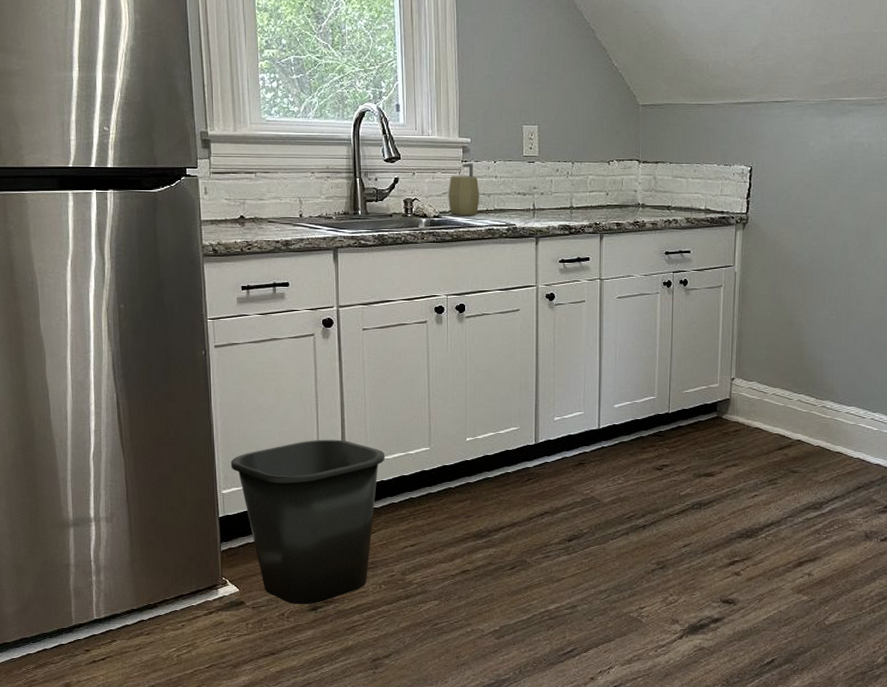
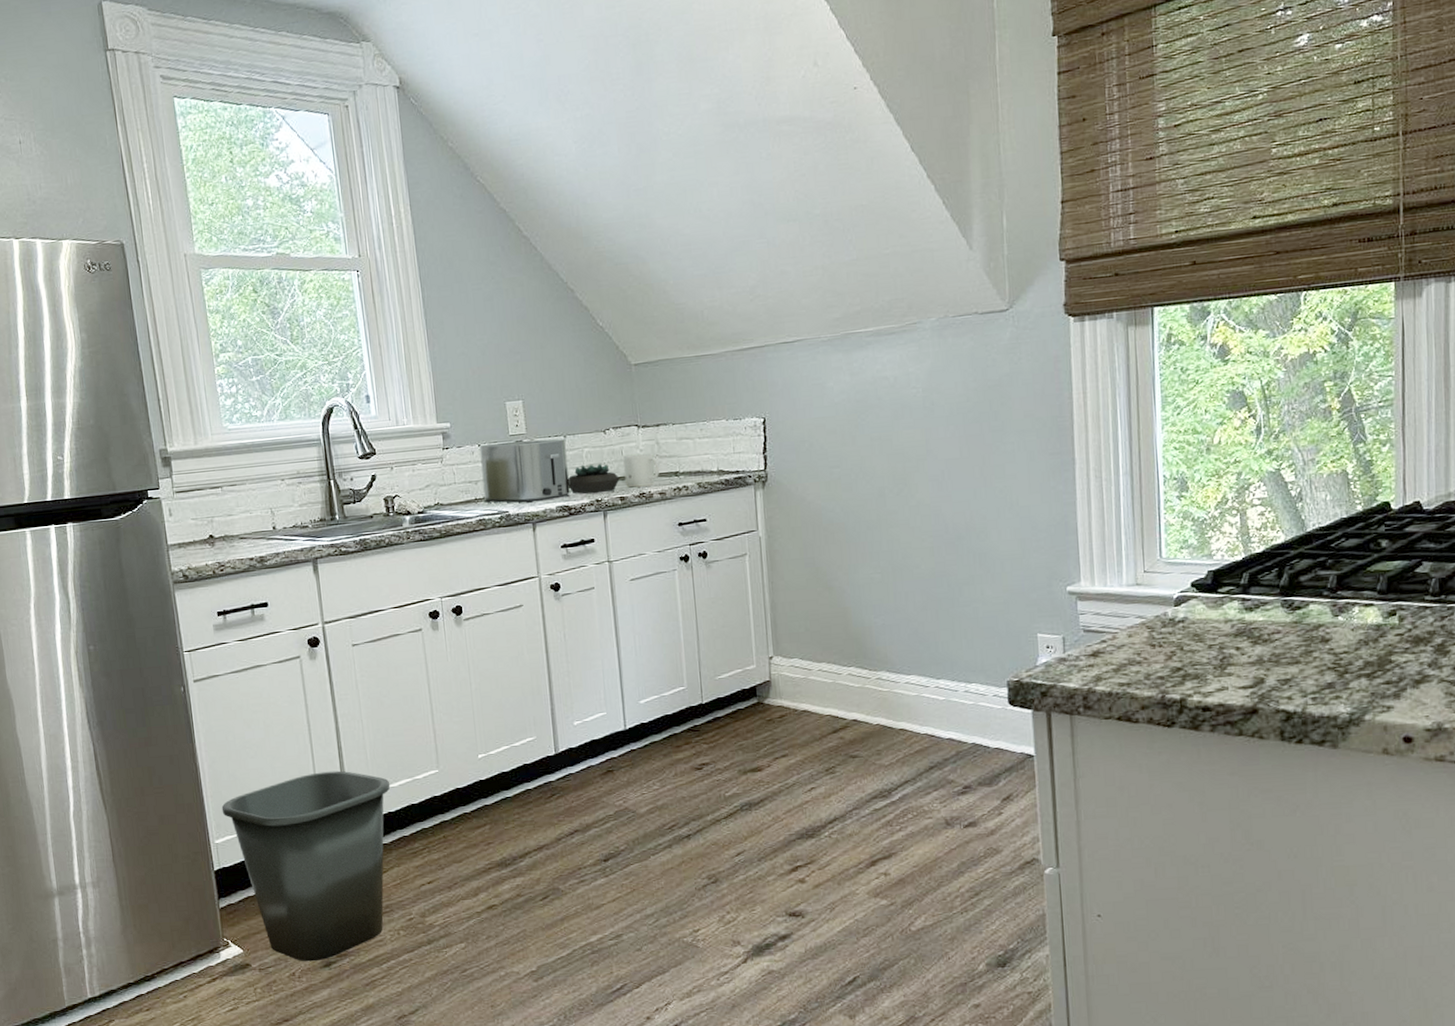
soap dispenser: present [447,163,480,217] -> none [430,450,467,509]
toaster: none [495,161,574,220] -> present [479,439,570,504]
succulent plant: none [571,190,618,218] -> present [567,463,620,495]
mug: none [622,186,655,216] -> present [623,453,660,488]

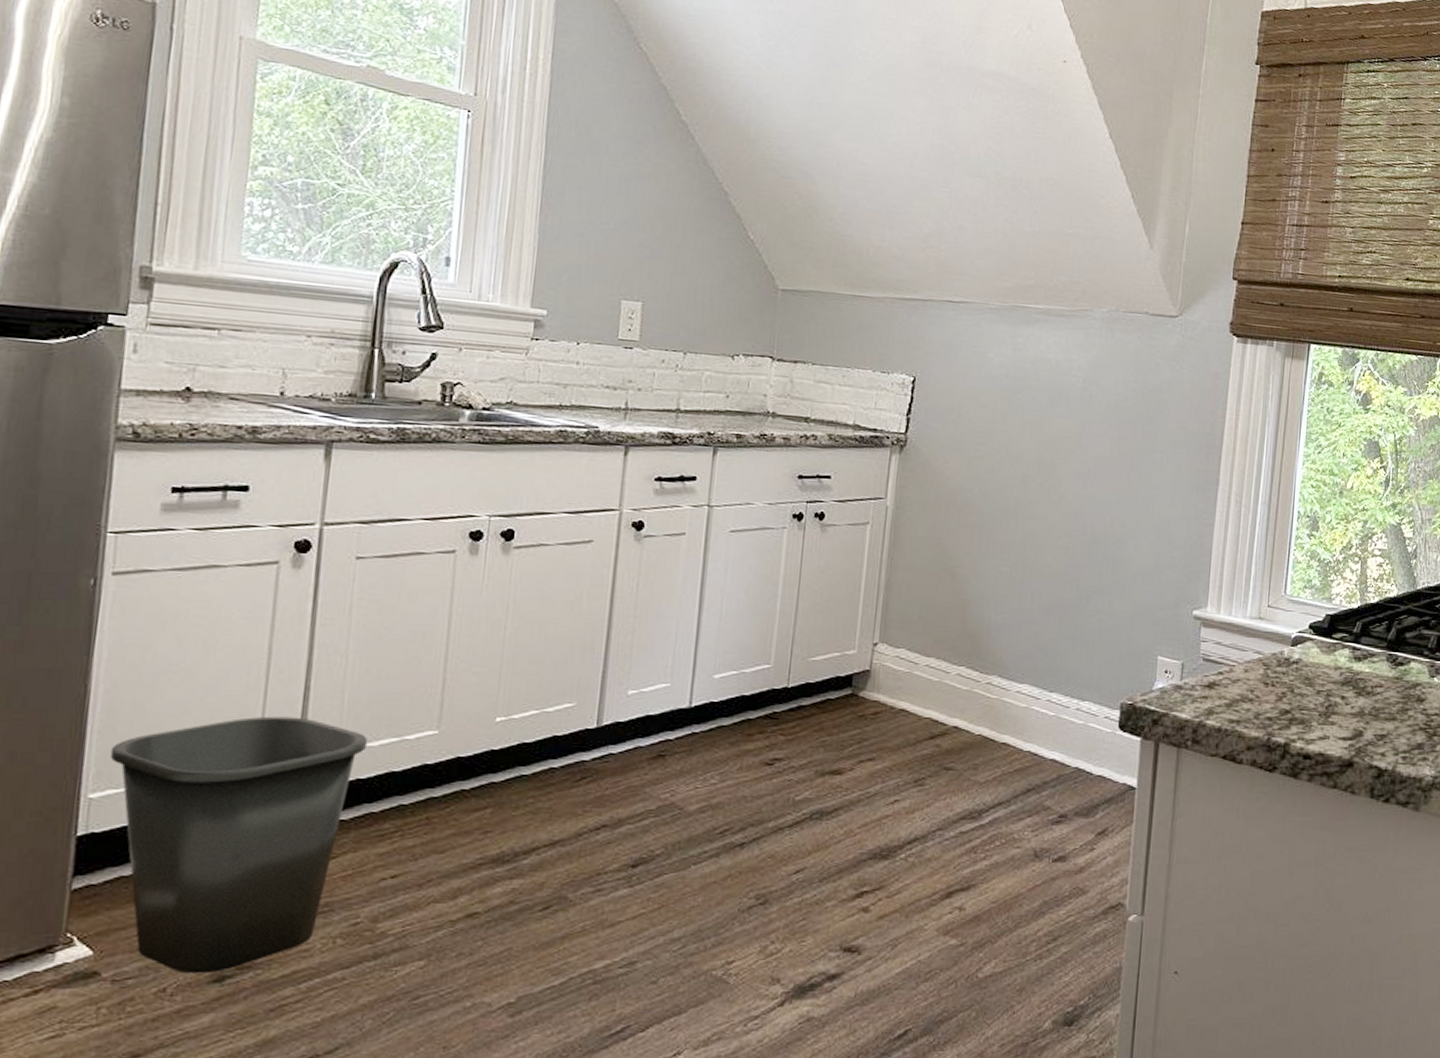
toaster: present [479,439,570,504] -> none [571,343,686,424]
succulent plant: present [567,463,620,495] -> none [677,389,741,426]
mug: present [623,453,660,488] -> none [746,388,790,428]

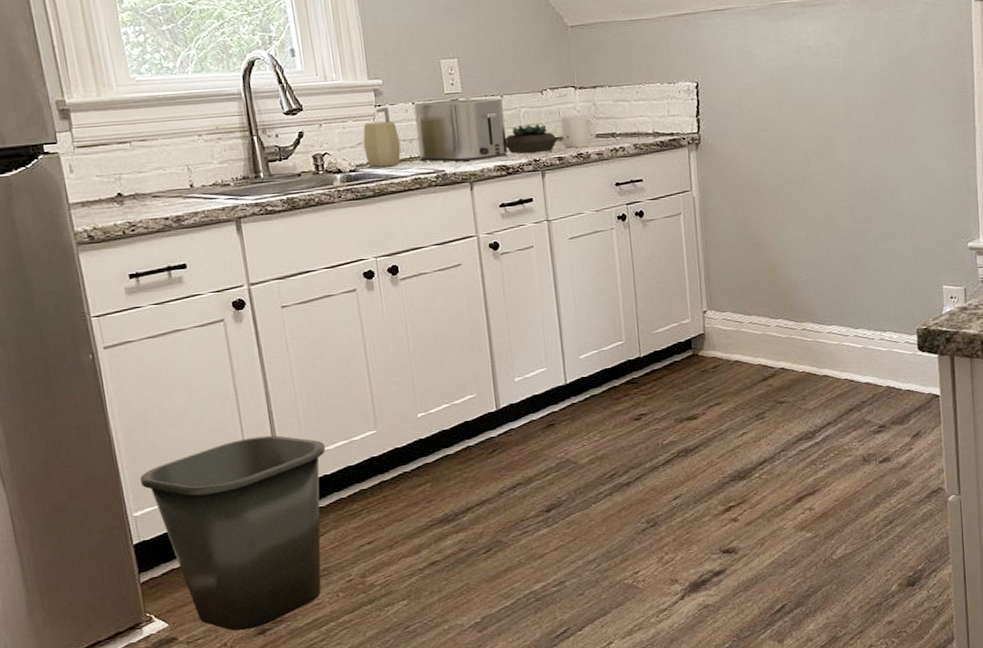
soap dispenser: none [506,341,553,412] -> present [362,107,401,168]
toaster: none [571,343,686,424] -> present [413,98,508,163]
succulent plant: none [677,389,741,426] -> present [505,123,558,155]
mug: none [746,388,790,428] -> present [560,114,597,148]

